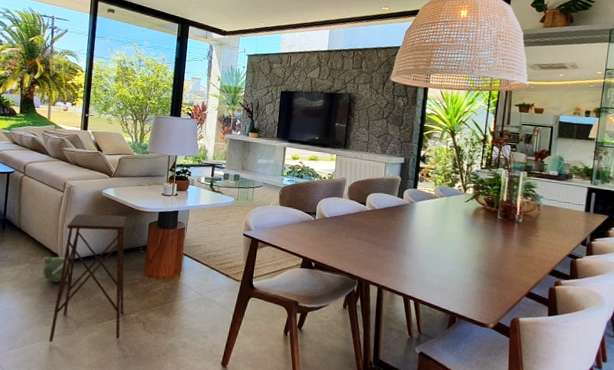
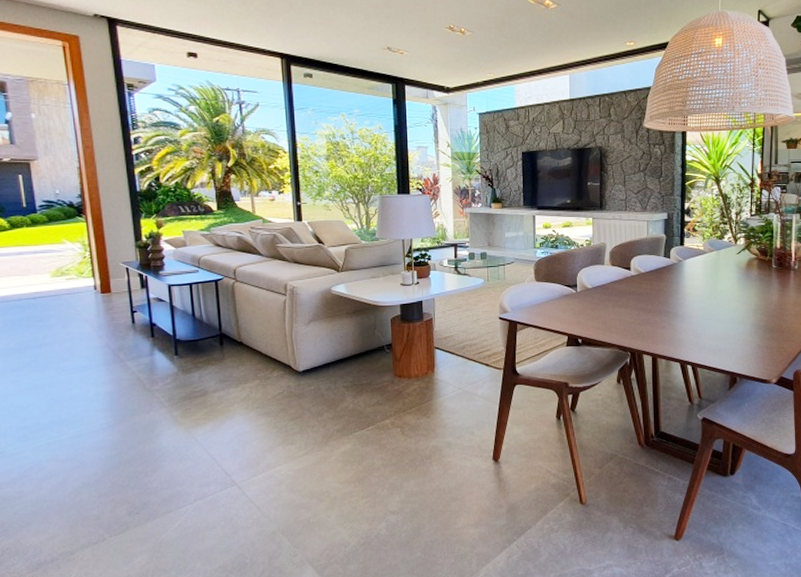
plush toy: present [42,256,71,283] -> none [275,367,308,397]
side table: present [48,214,127,343] -> none [296,313,377,463]

